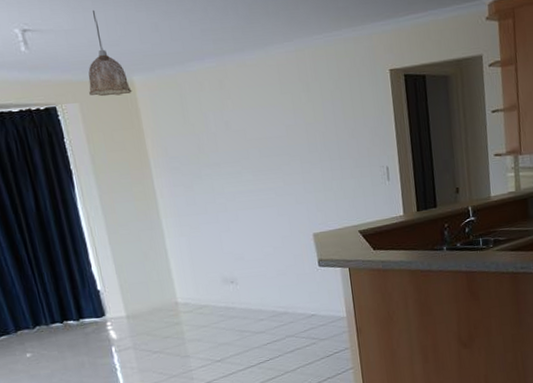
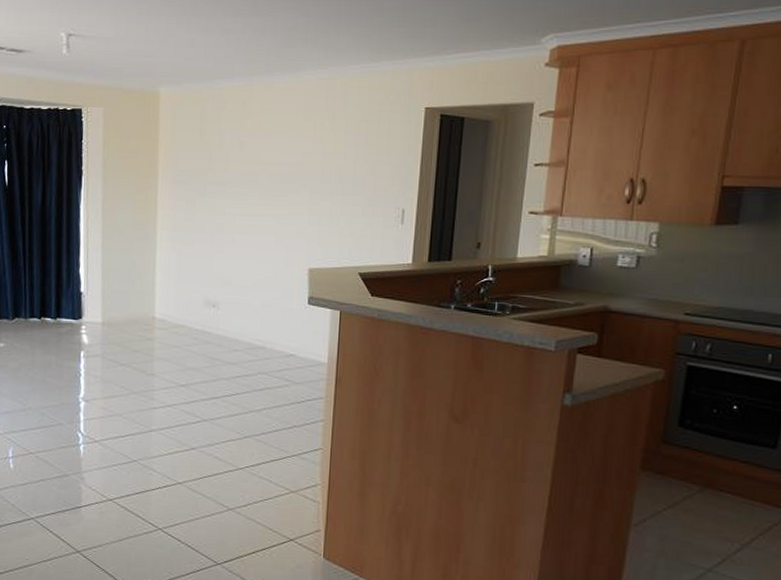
pendant lamp: present [88,9,132,97] -> none [115,21,156,104]

